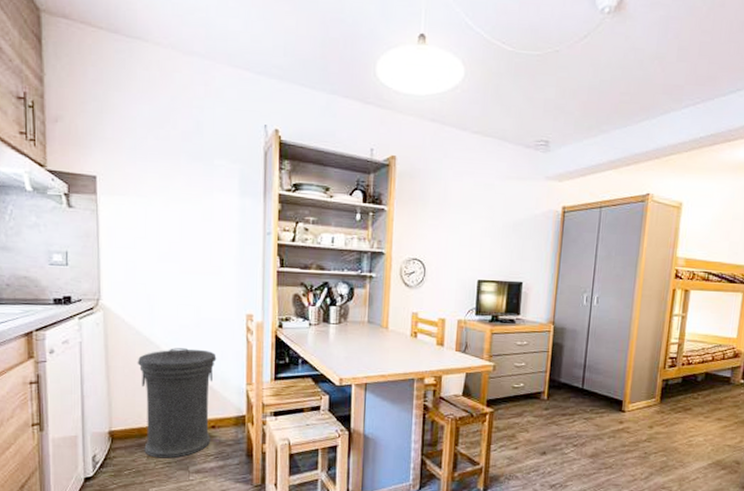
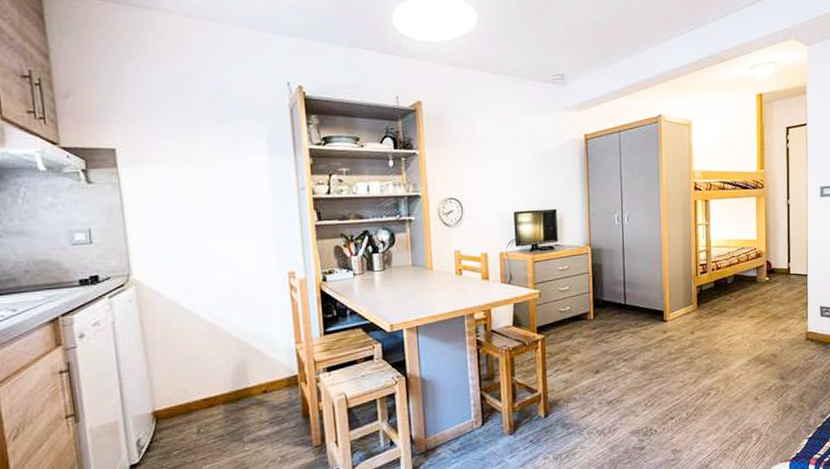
trash can: present [137,348,217,459] -> none [176,313,264,433]

